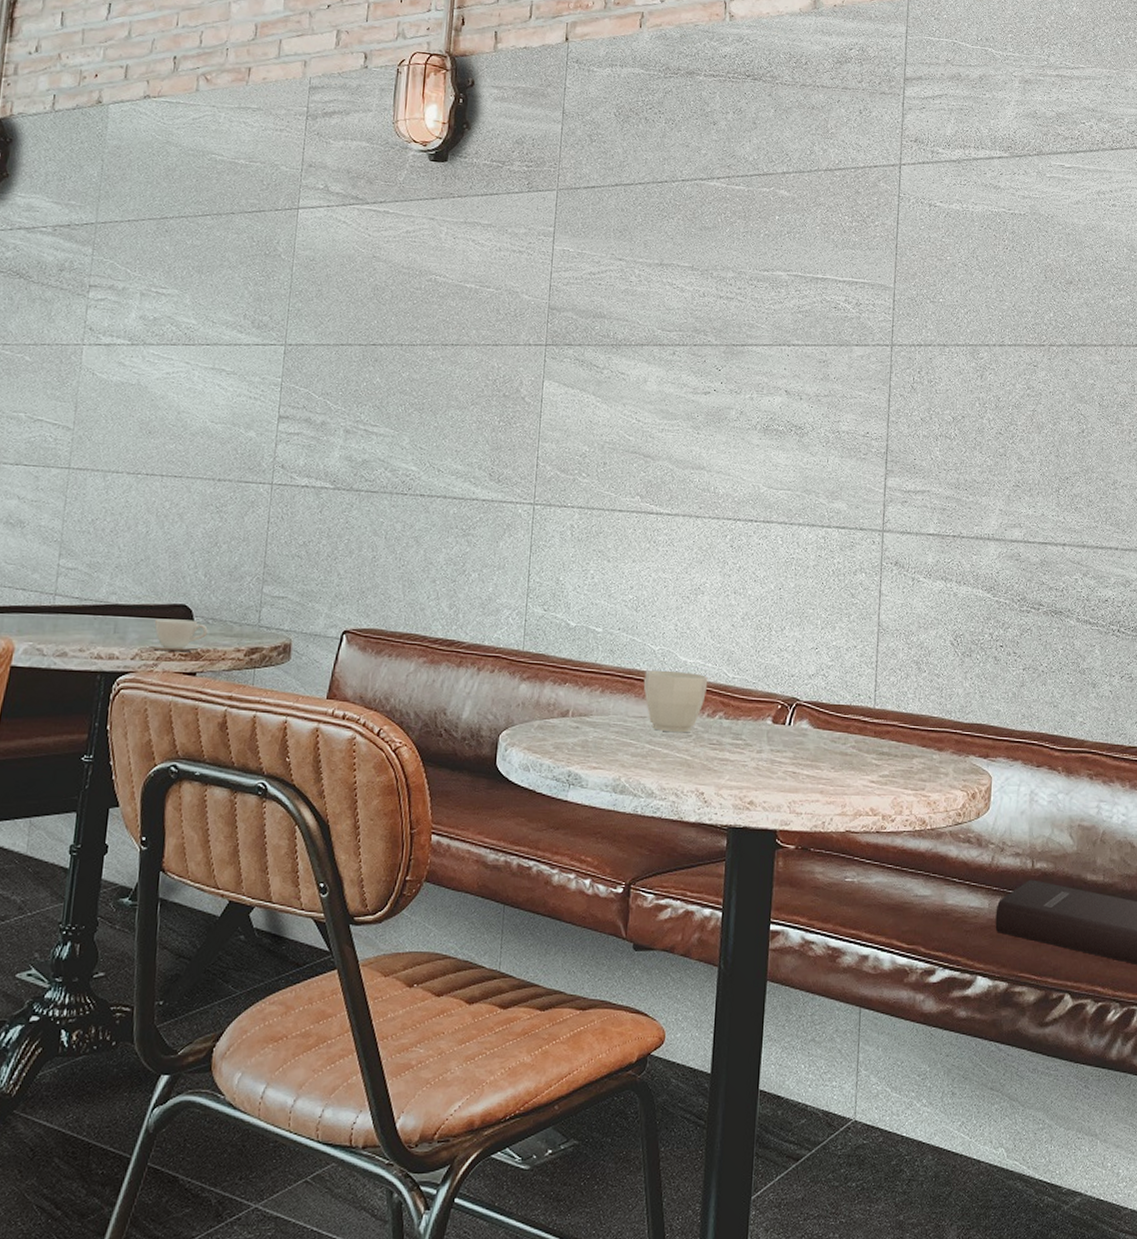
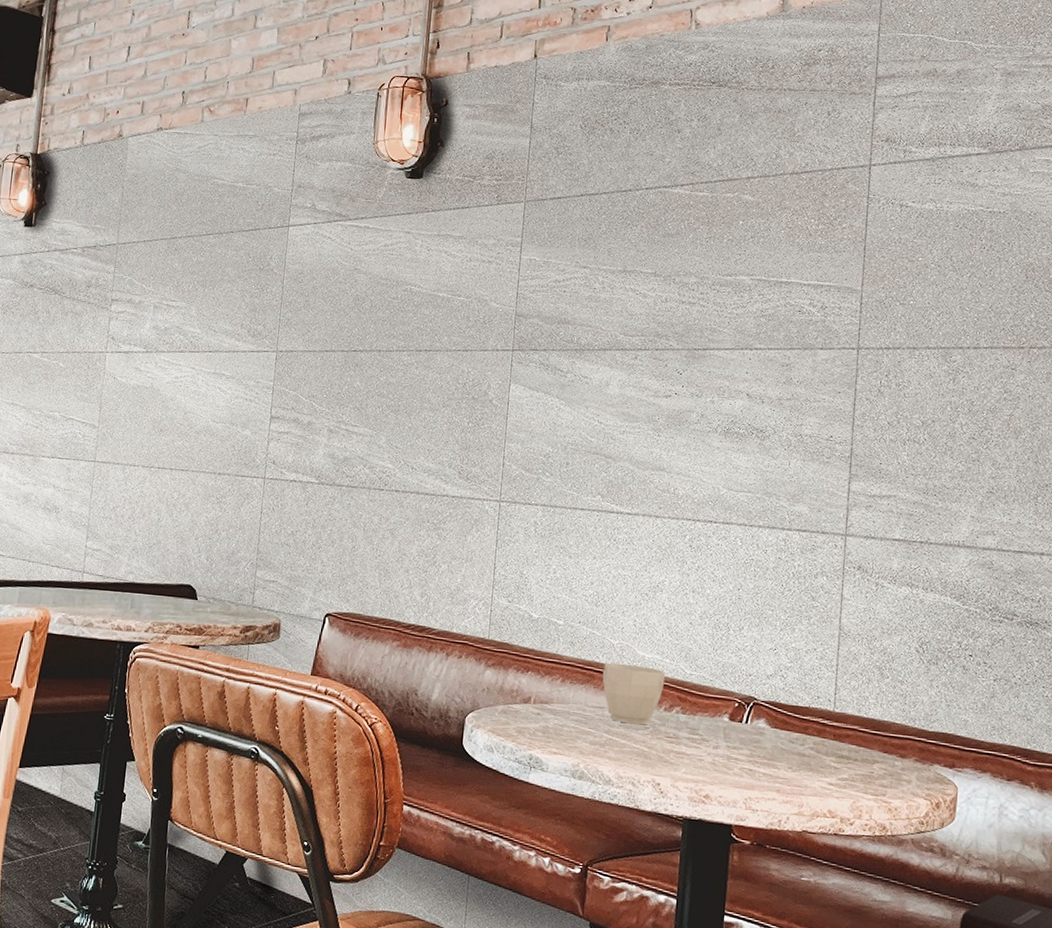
teacup: present [145,618,208,652] -> none [157,596,209,627]

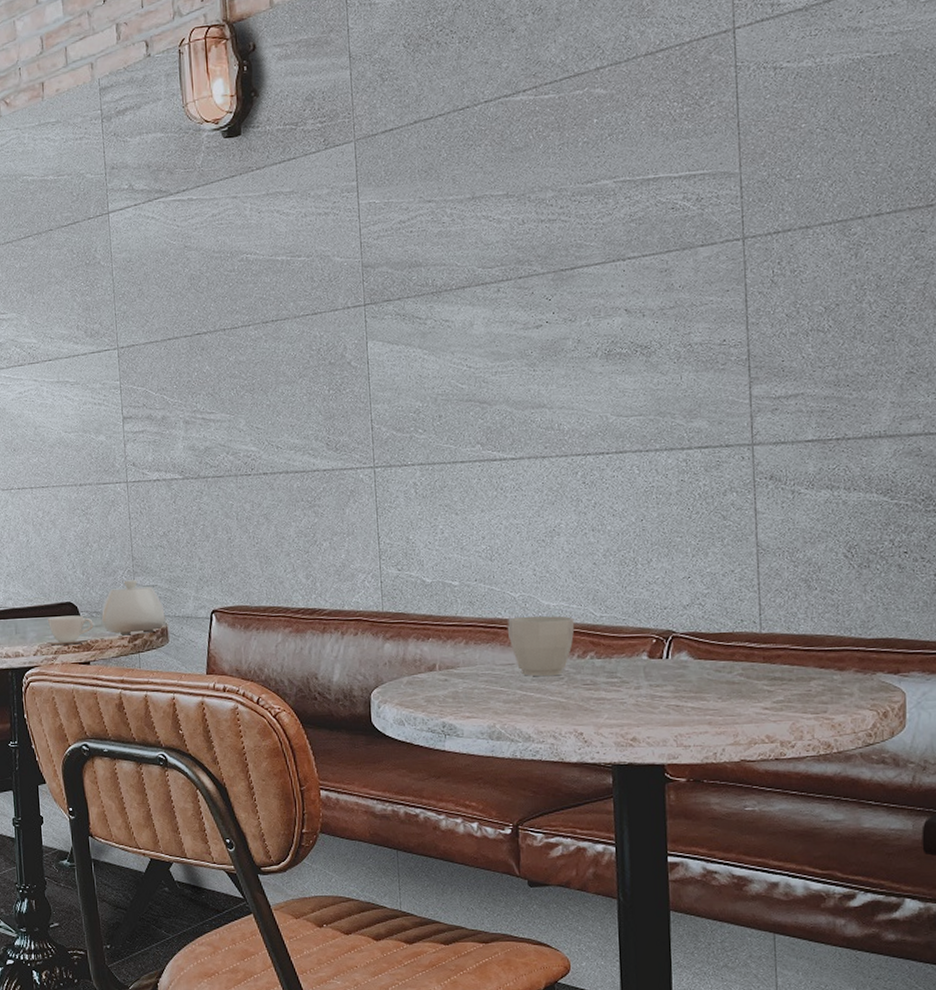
teacup: none [157,596,209,627] -> present [43,615,94,646]
sugar bowl: none [216,572,281,627] -> present [100,579,166,636]

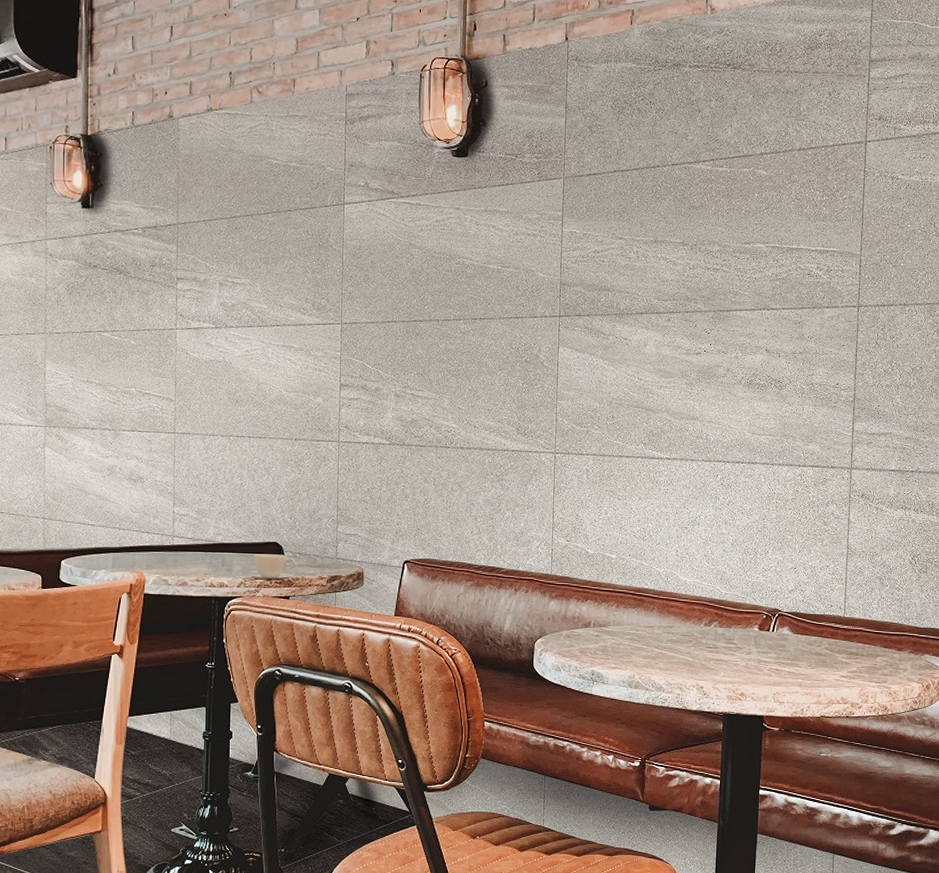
sugar bowl: present [100,579,166,636] -> none [303,527,362,576]
cup: present [507,615,575,677] -> none [651,588,705,639]

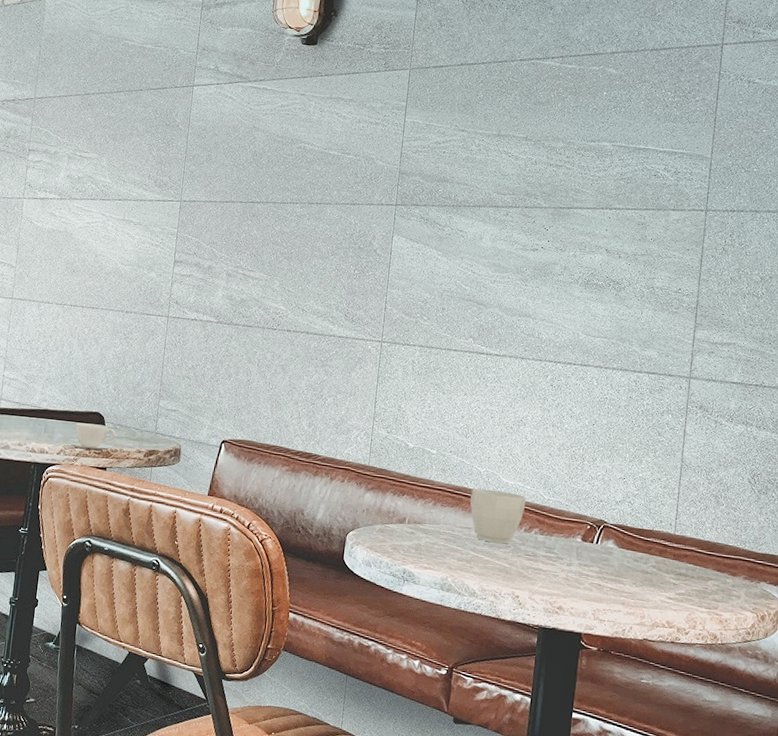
cup: none [651,588,705,639] -> present [470,488,527,544]

